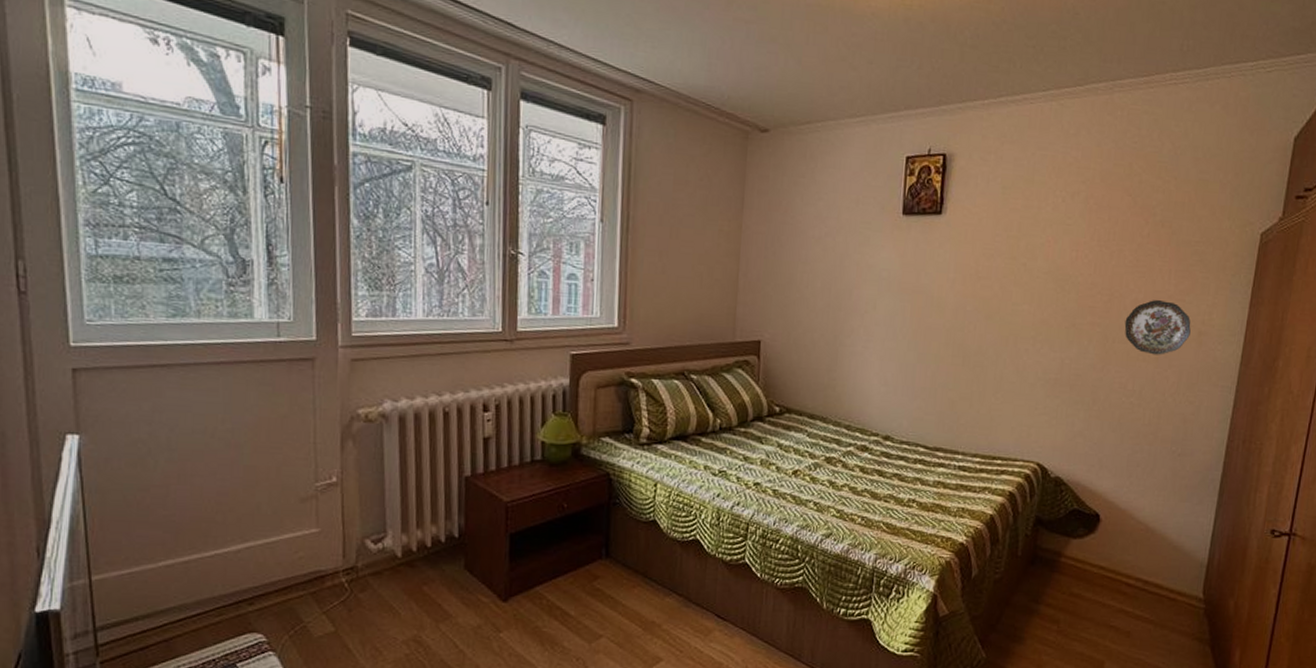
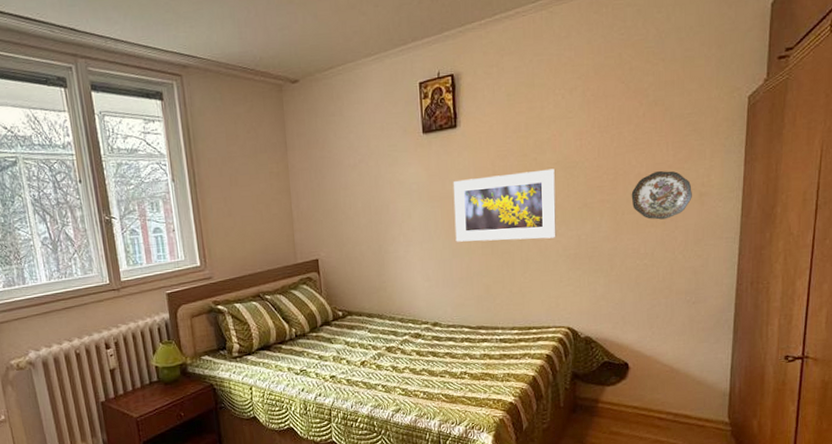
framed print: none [923,274,1046,358] -> present [453,168,556,242]

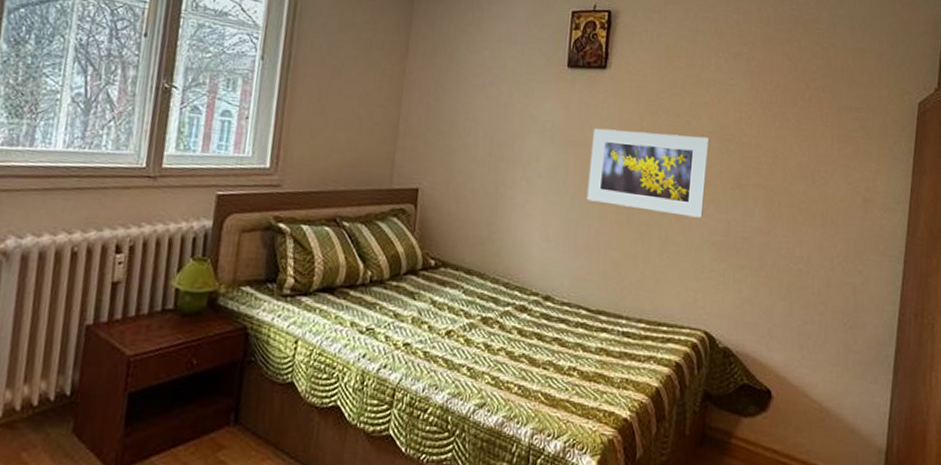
decorative plate: present [631,171,692,220] -> none [790,164,856,221]

